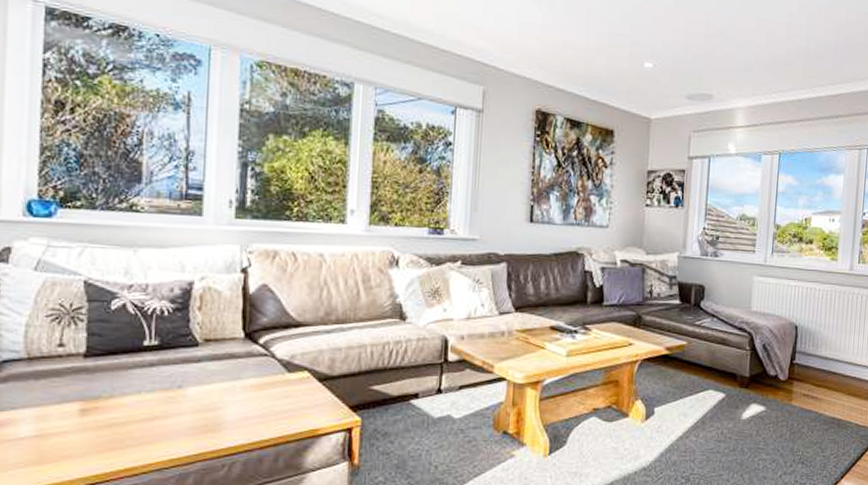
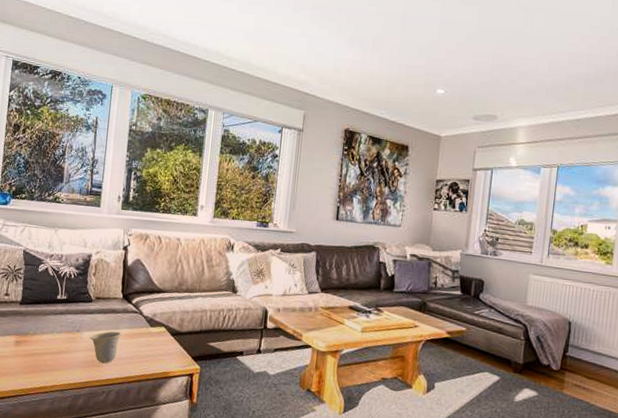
cup: none [198,382,247,427] -> present [90,331,122,364]

